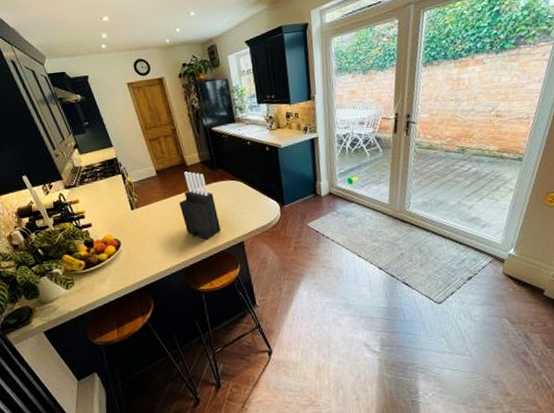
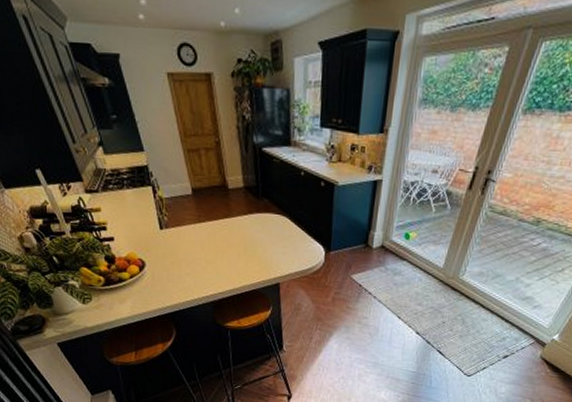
knife block: present [179,171,222,241] -> none [215,195,258,276]

